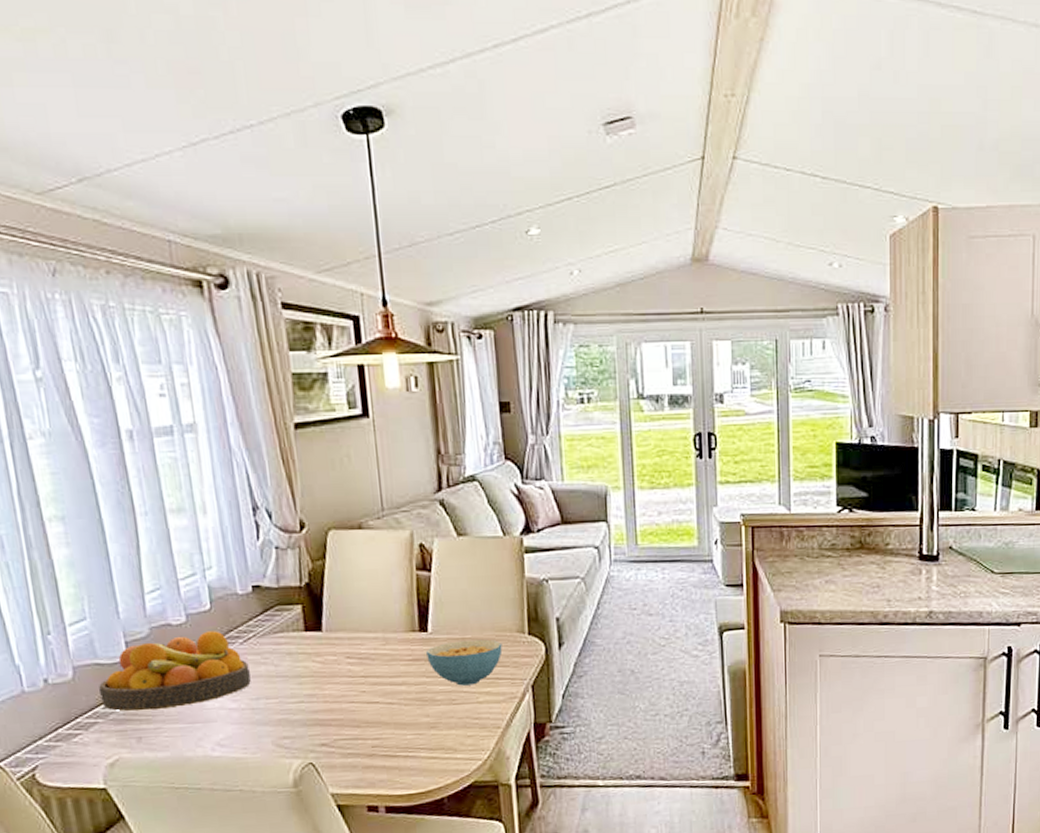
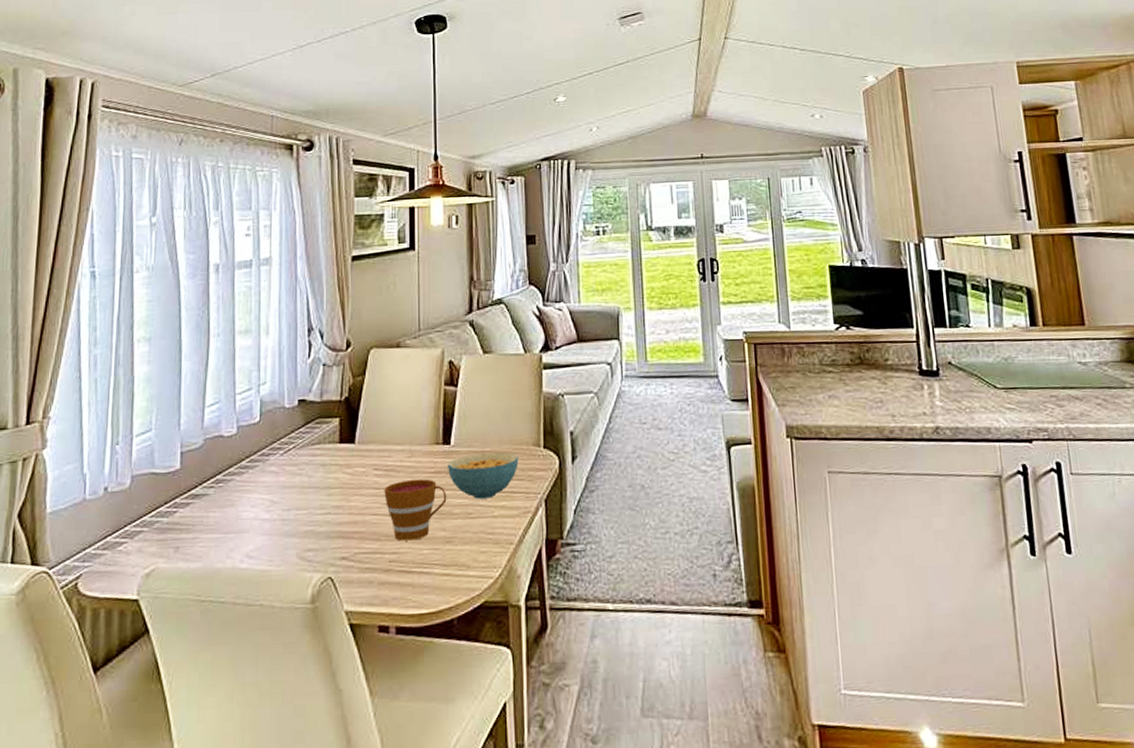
fruit bowl: present [99,631,251,712] -> none [150,442,285,521]
cup: none [359,666,428,727] -> present [384,478,447,541]

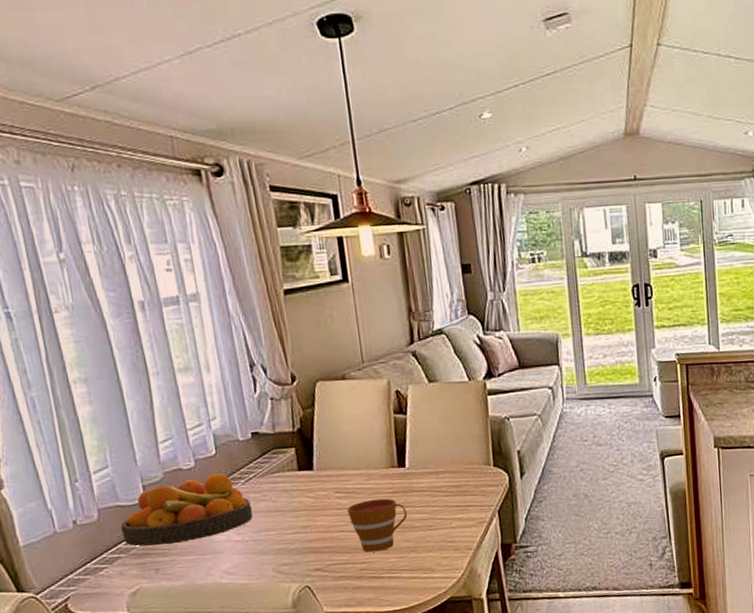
fruit bowl: none [150,442,285,521] -> present [121,473,253,547]
cereal bowl: present [448,452,519,499] -> none [405,472,472,514]

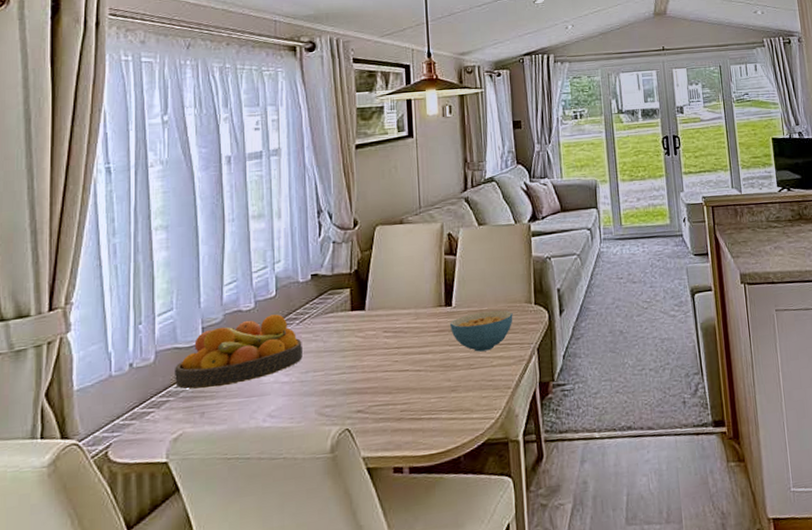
cup: present [347,498,408,552] -> none [393,337,451,393]
cereal bowl: none [405,472,472,514] -> present [450,310,513,352]

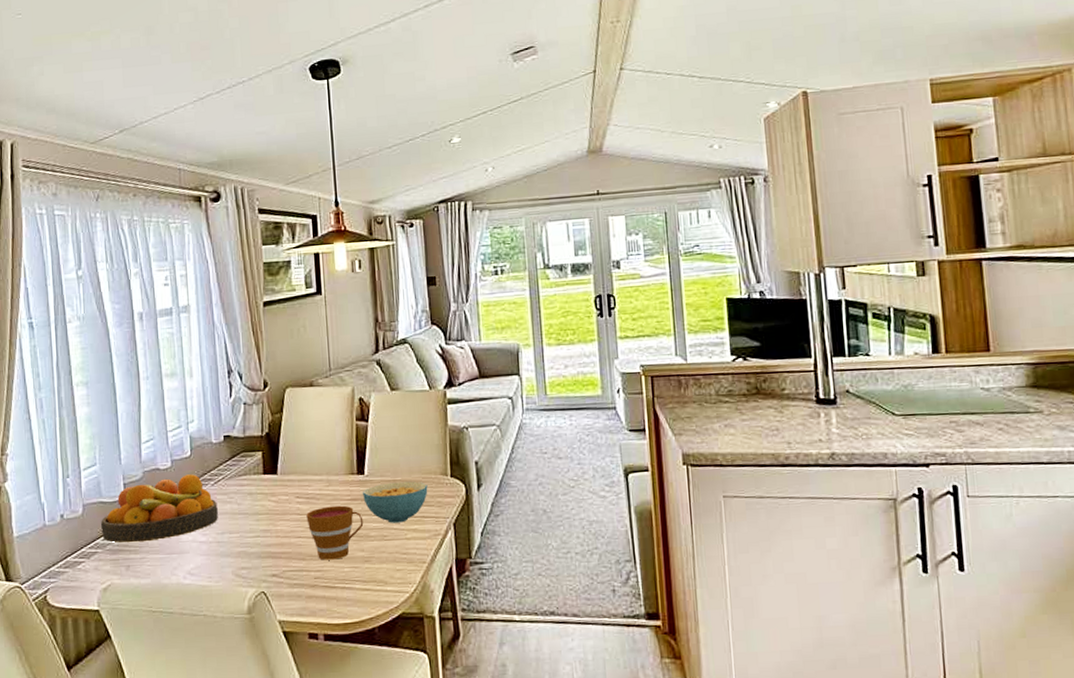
cup: none [393,337,451,393] -> present [306,505,364,560]

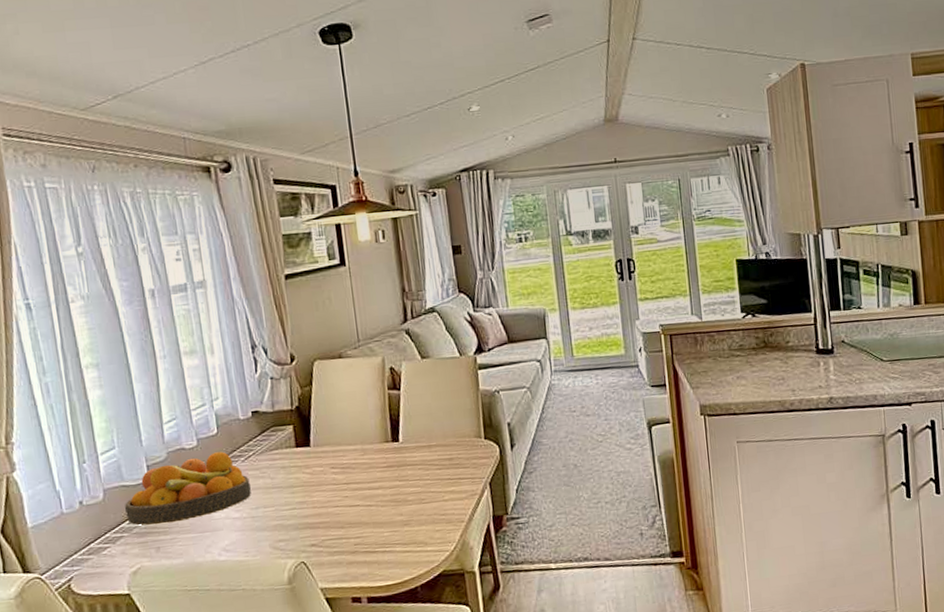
cup: present [306,505,364,560] -> none [342,472,401,527]
cereal bowl: present [363,481,428,523] -> none [398,445,463,487]

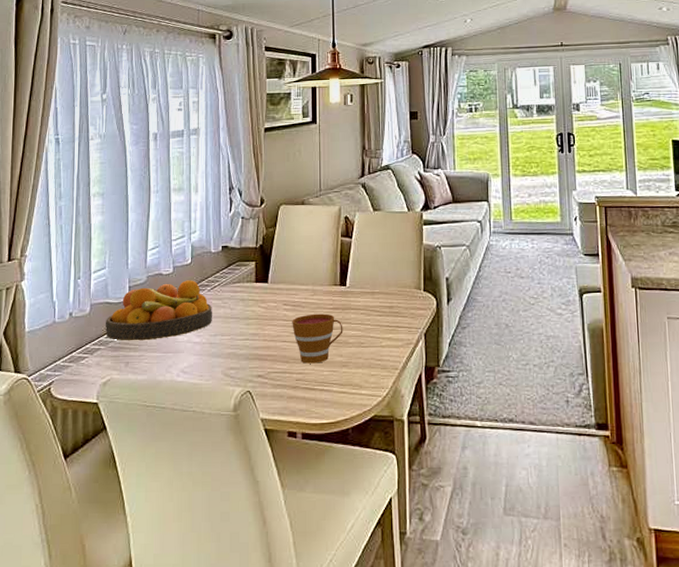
cup: none [342,472,401,527] -> present [292,313,343,364]

